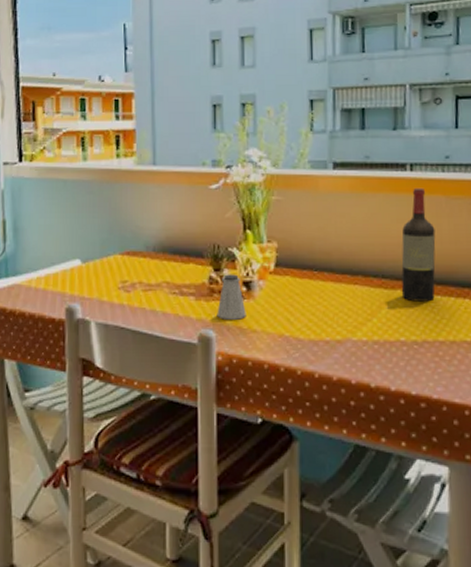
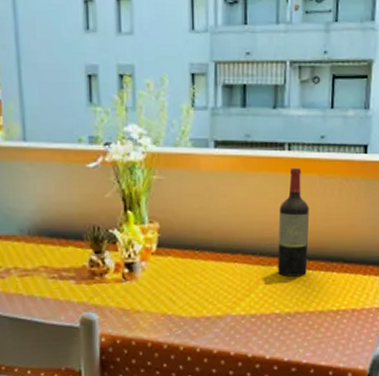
saltshaker: present [217,274,246,320] -> none [99,256,129,302]

